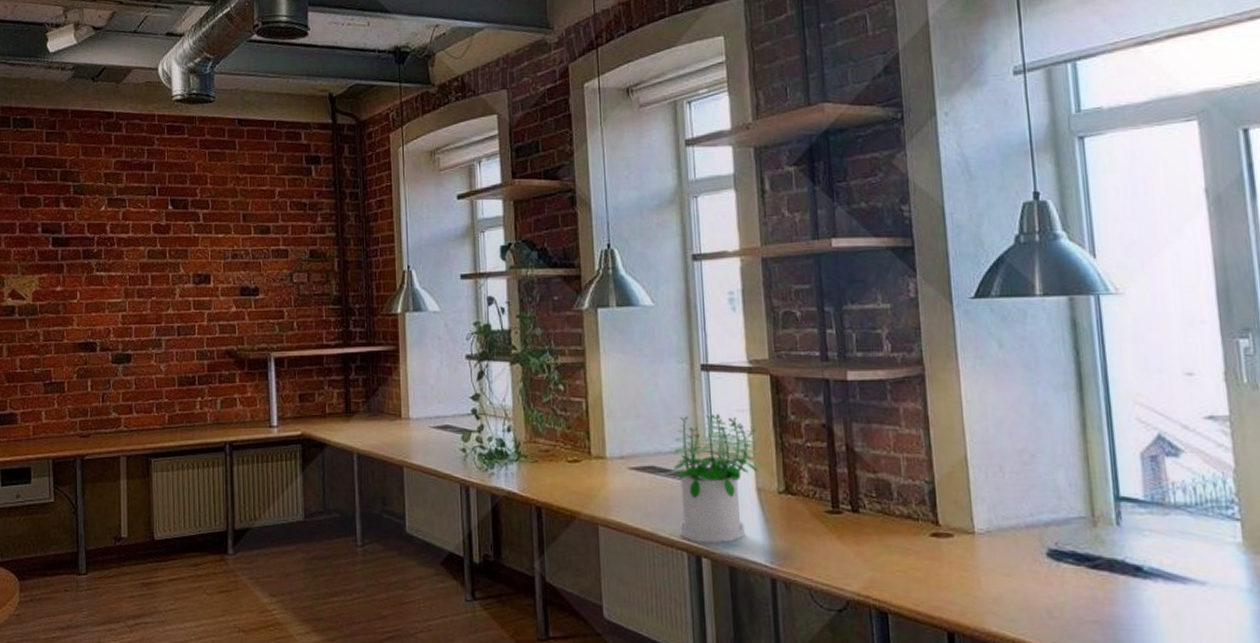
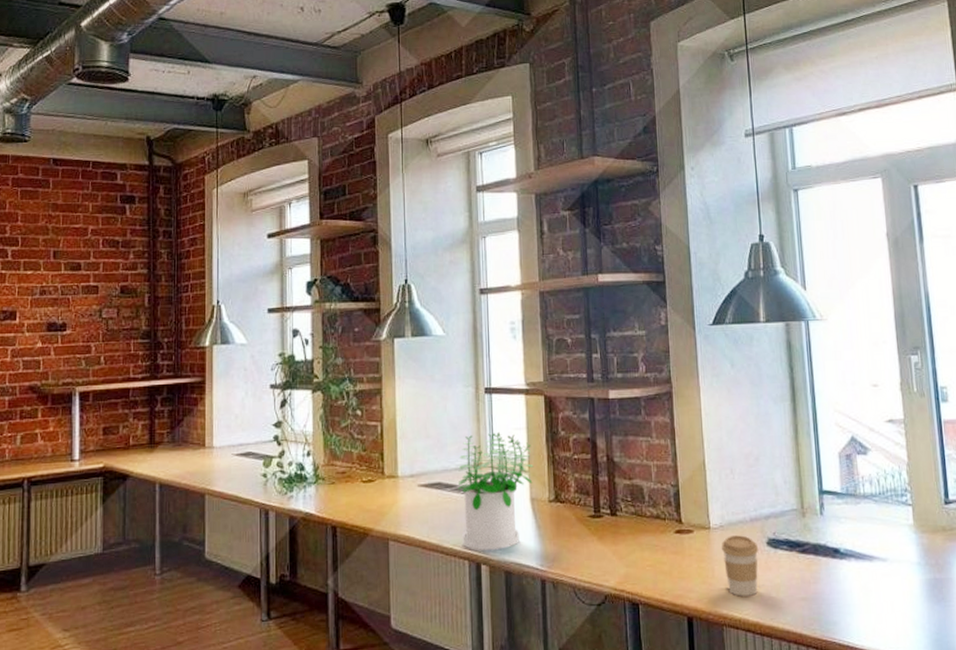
coffee cup: none [988,543,1037,614] -> present [721,535,759,596]

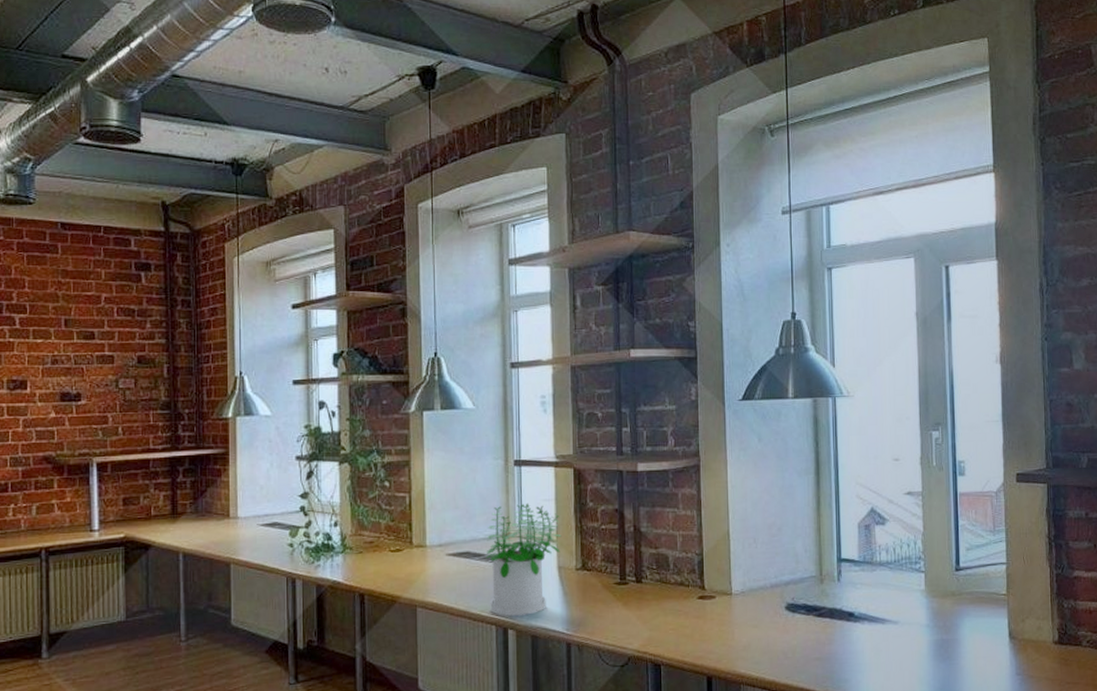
coffee cup: present [721,535,759,596] -> none [741,600,778,657]

